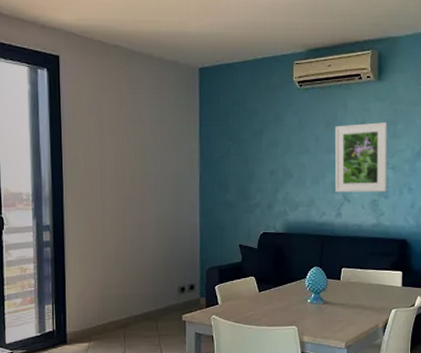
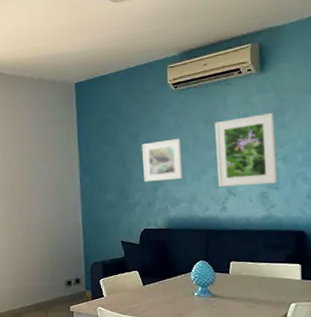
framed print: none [265,139,303,183] -> present [142,138,183,182]

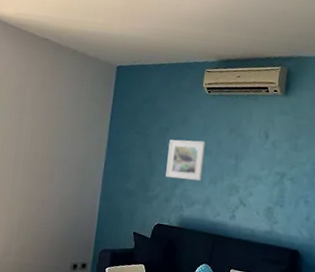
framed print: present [215,113,277,187] -> none [232,133,290,201]

